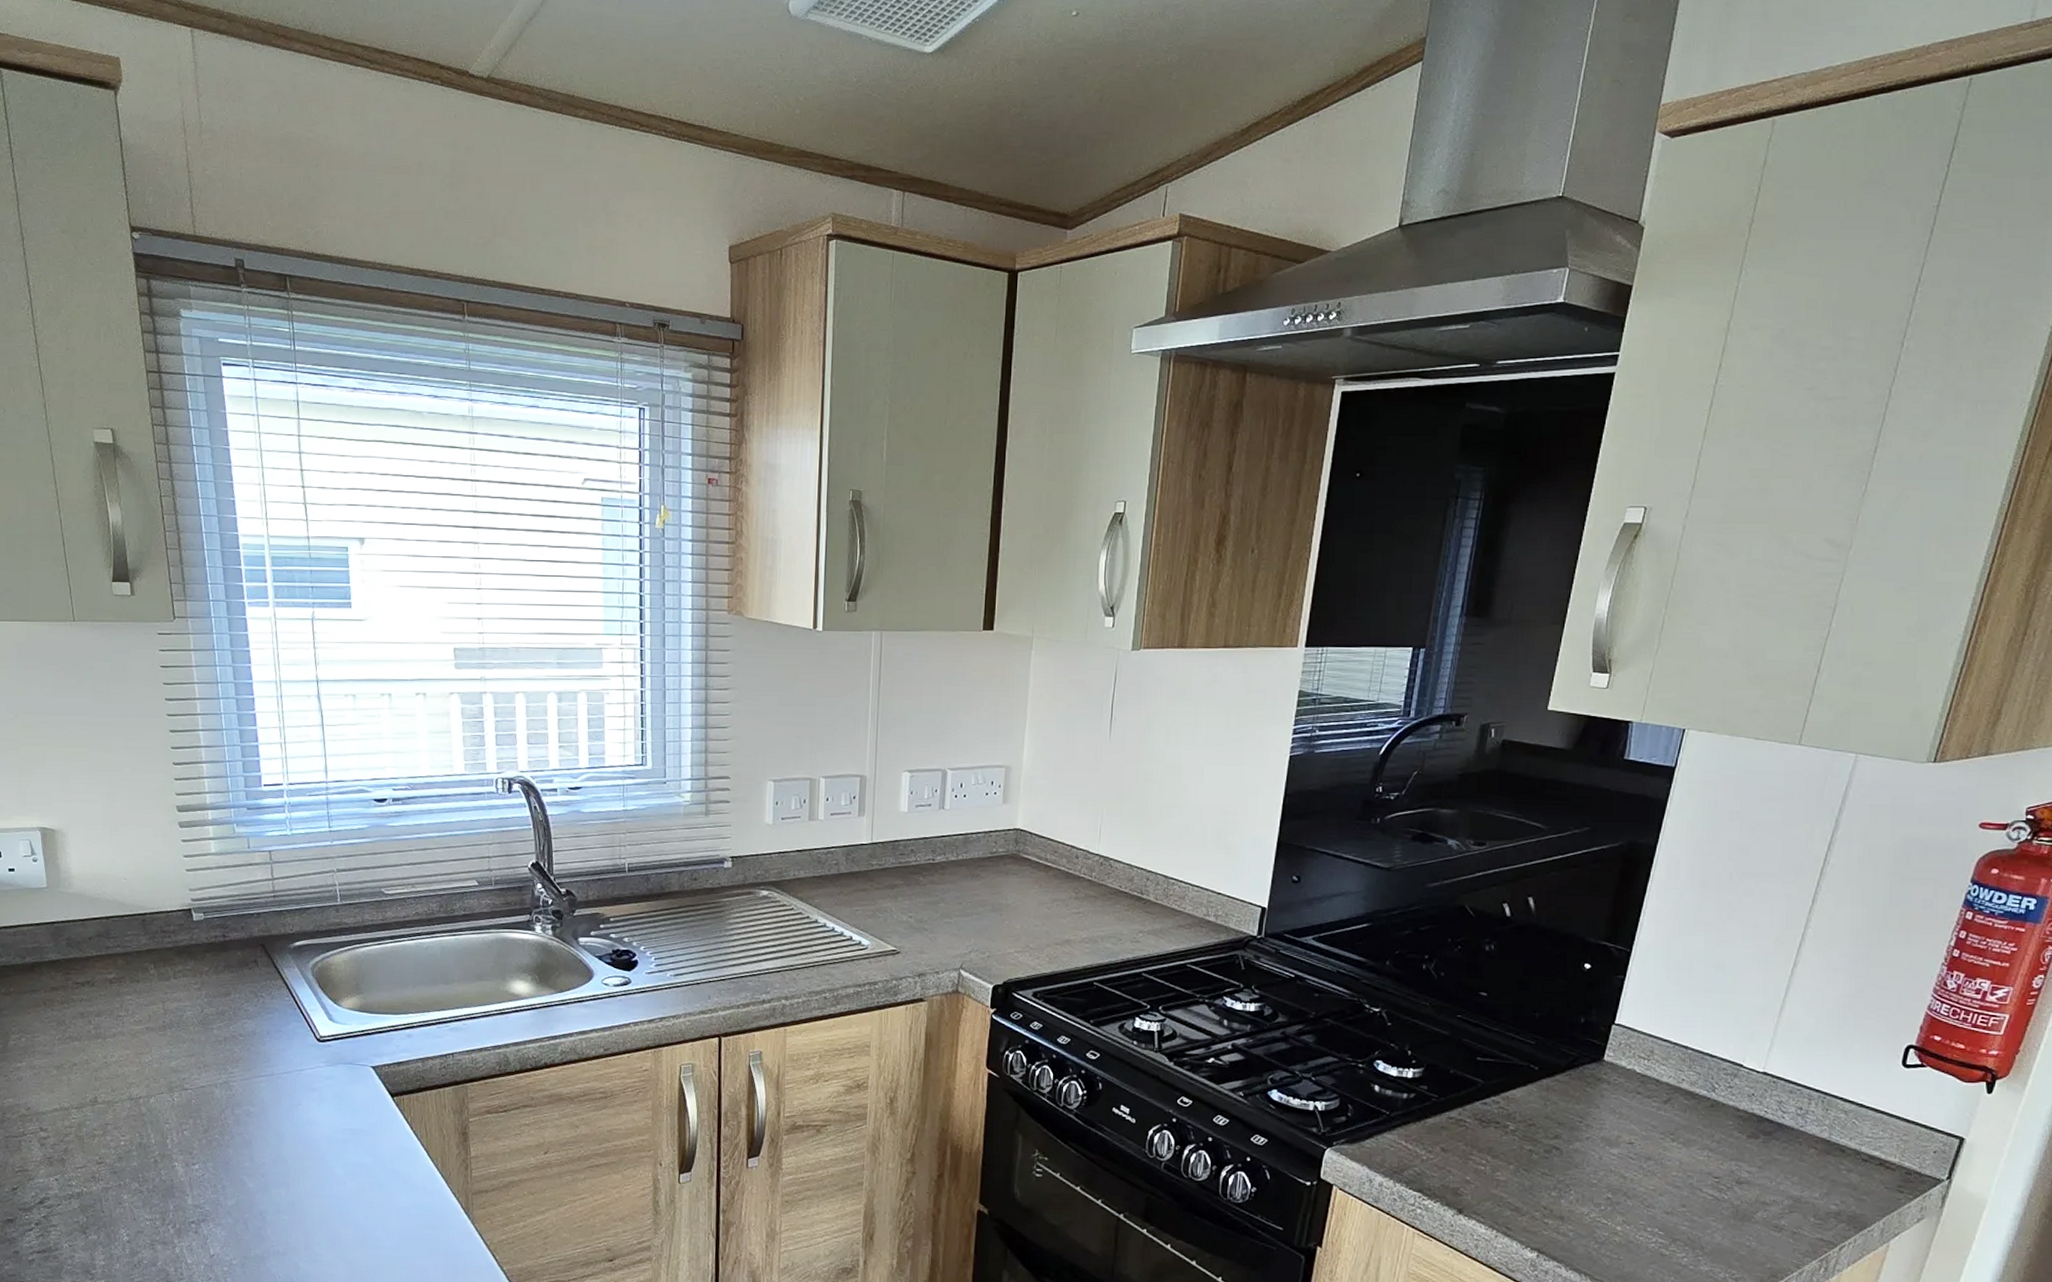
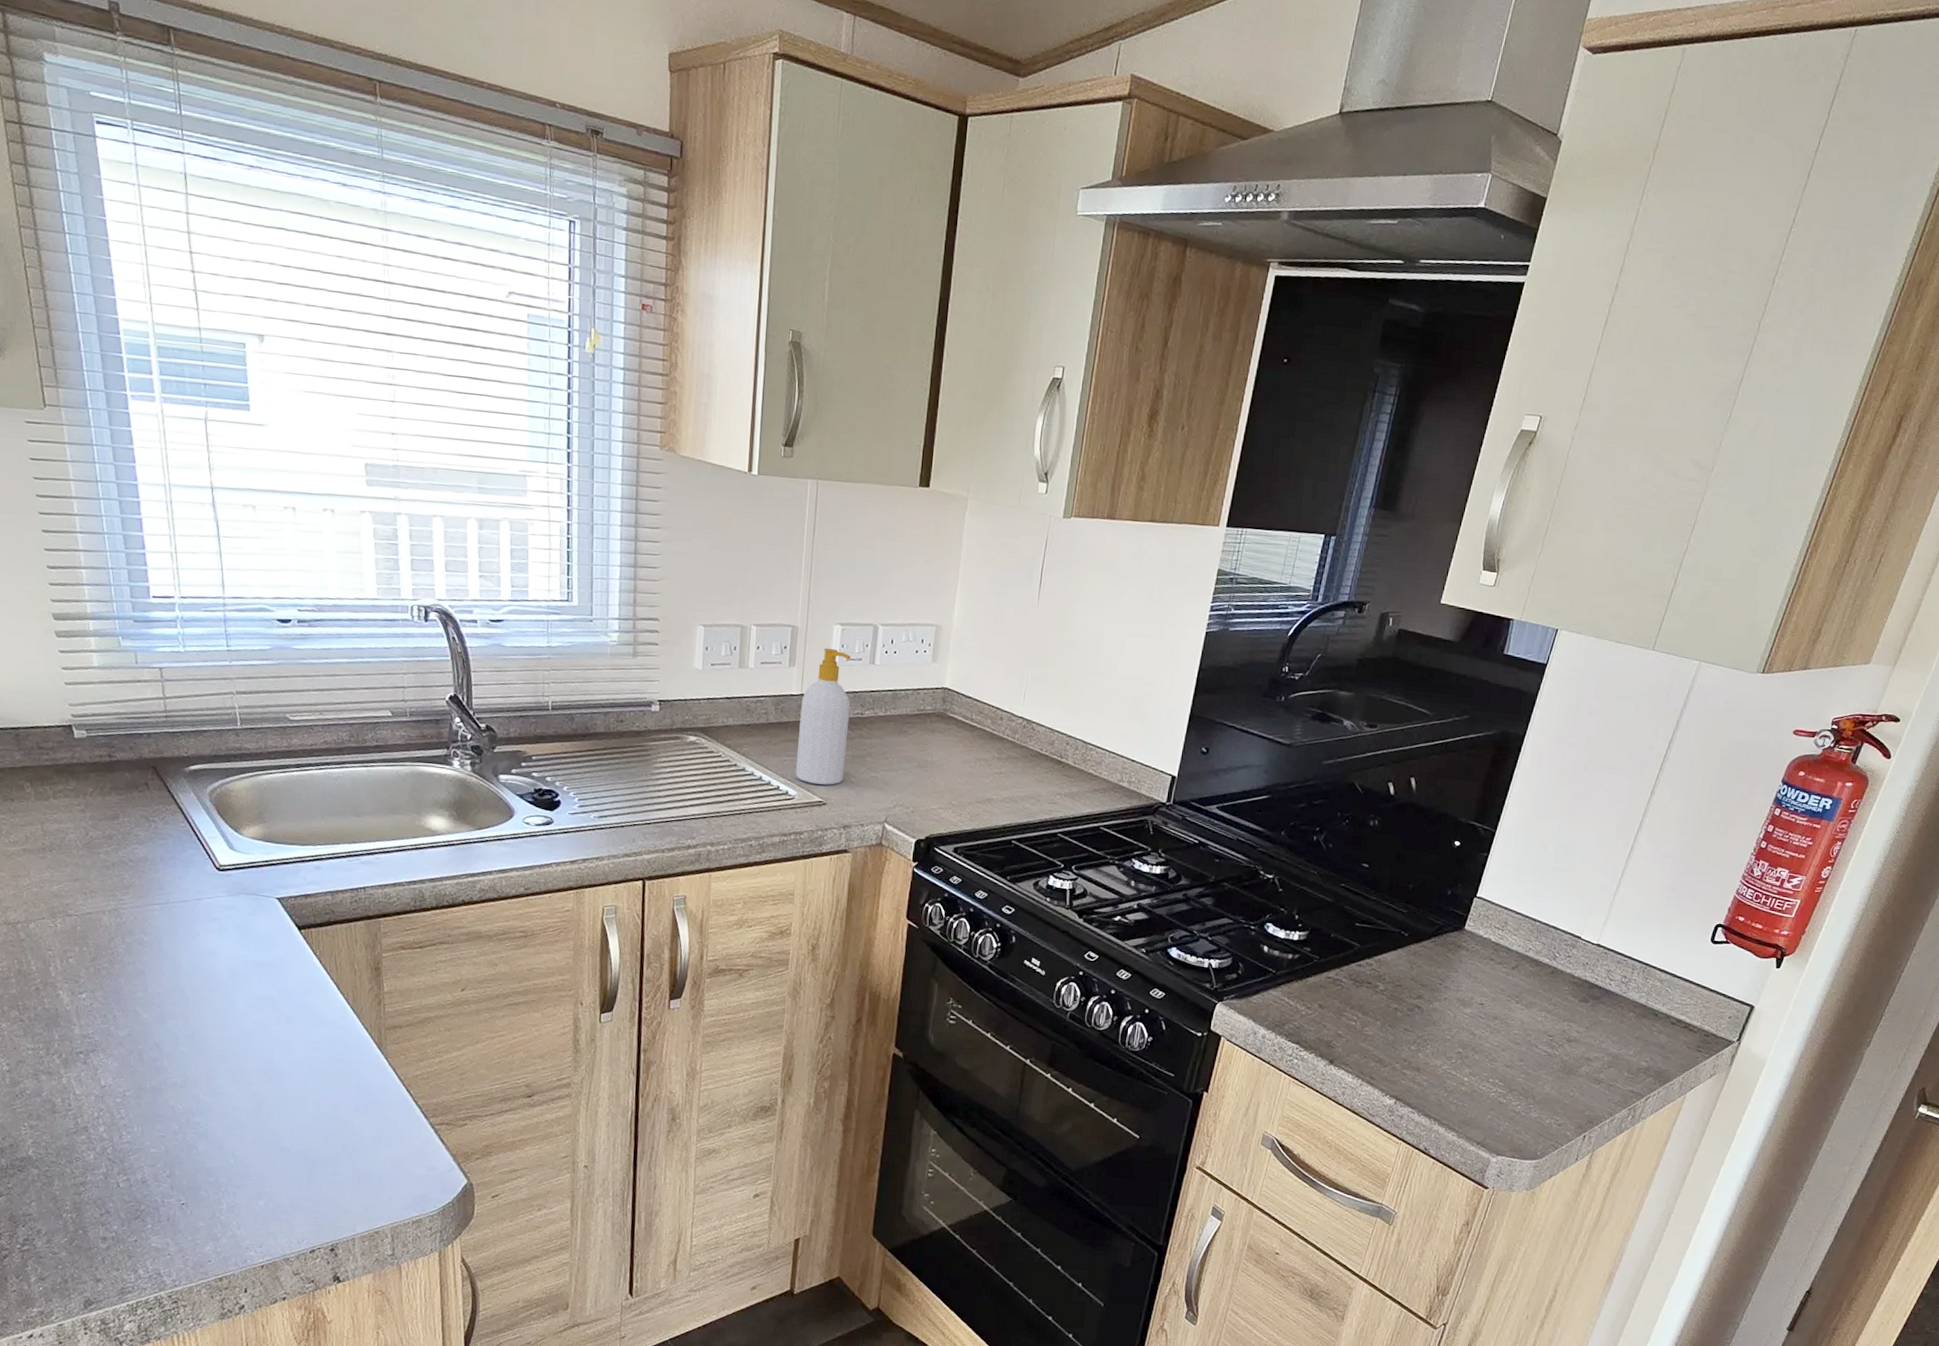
soap bottle: none [868,795,921,933] -> present [795,648,850,785]

